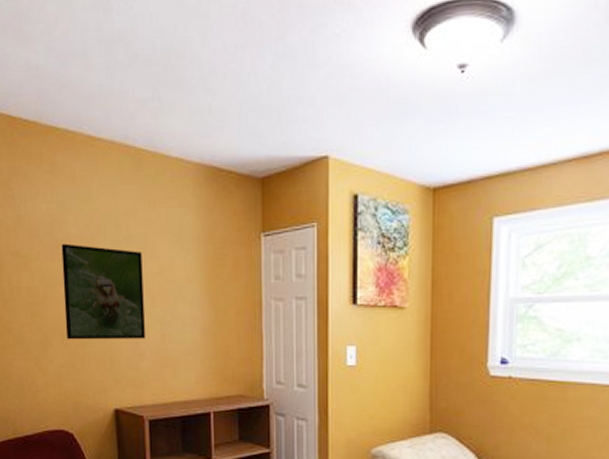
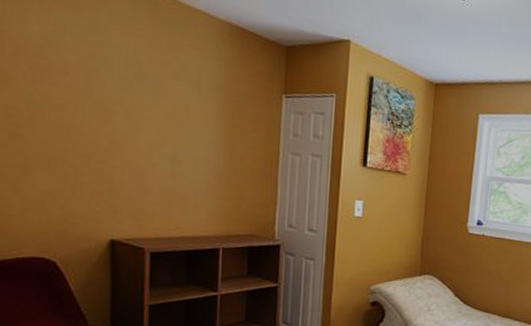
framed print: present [61,243,146,340] -> none [54,68,155,175]

